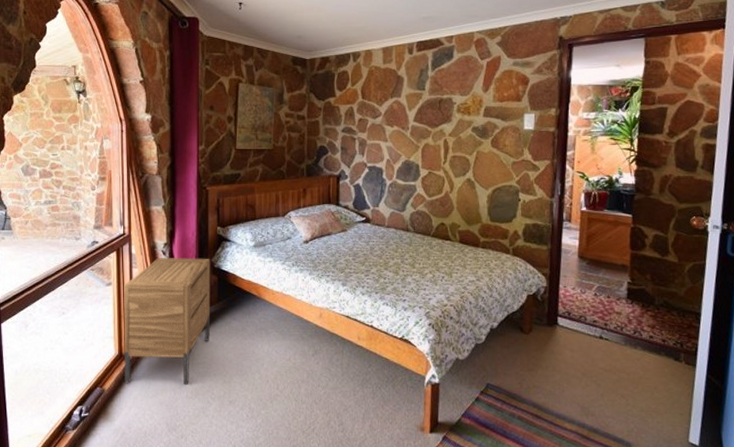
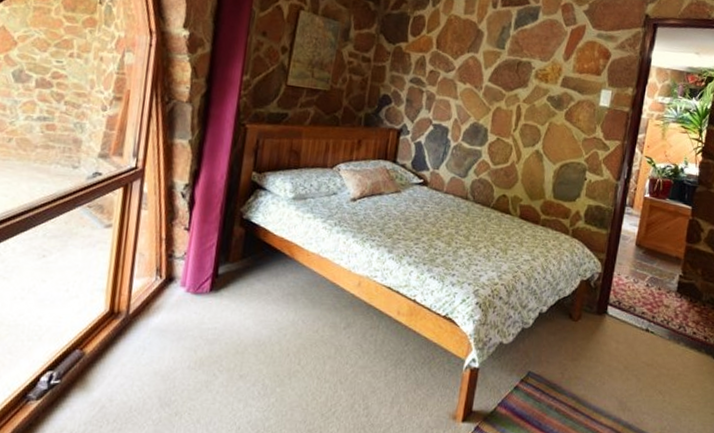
nightstand: present [124,258,211,385] -> none [113,200,239,353]

